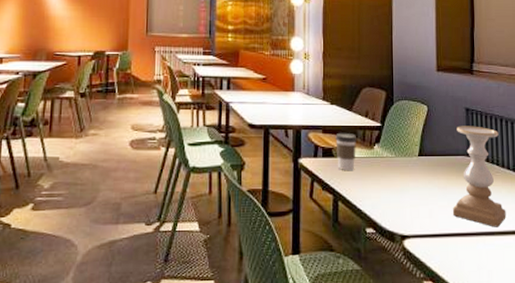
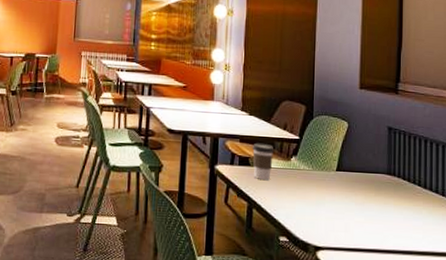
candle holder: present [452,126,506,228] -> none [369,144,426,247]

